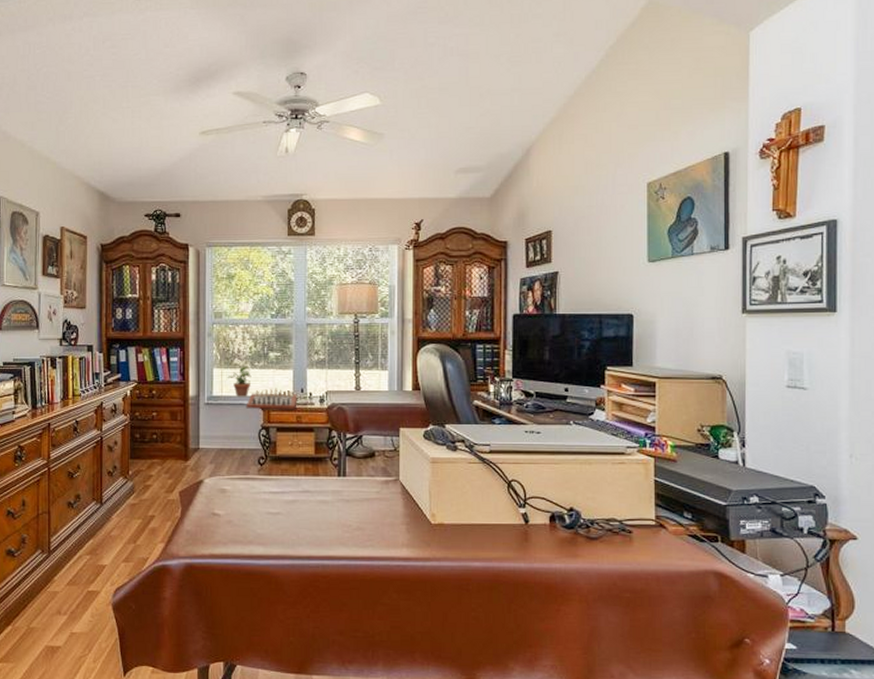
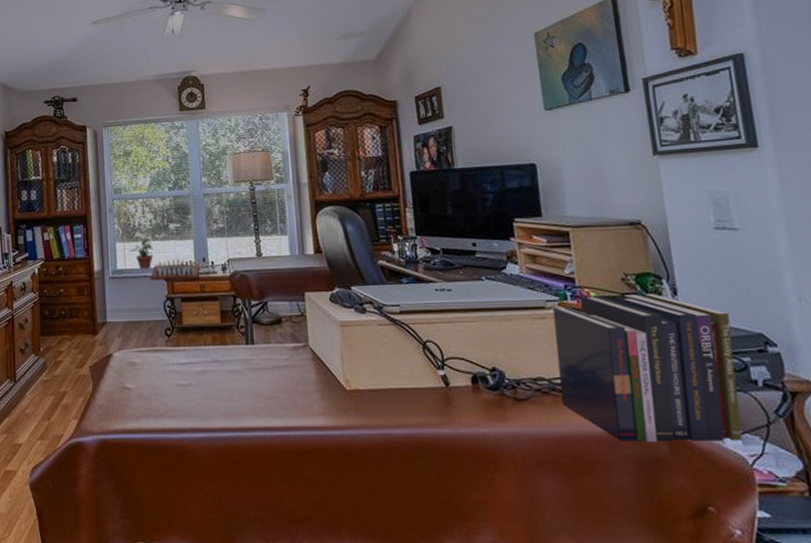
books: none [629,443,788,582] -> present [552,294,742,443]

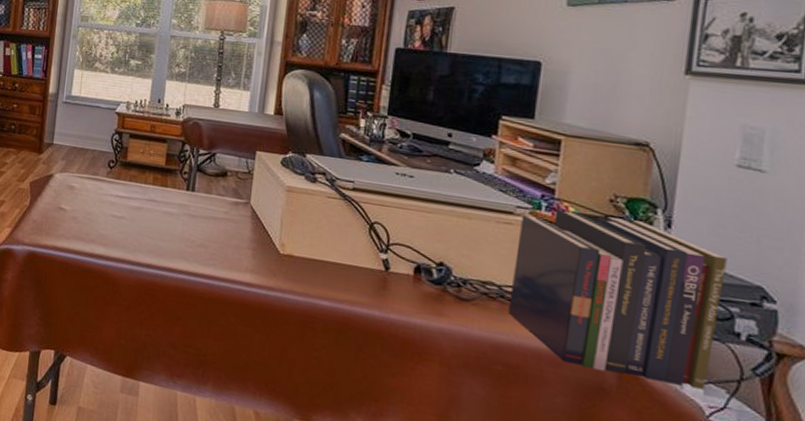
potted plant: present [130,238,153,270] -> none [87,70,111,101]
chess set: present [149,258,200,281] -> none [101,95,154,119]

